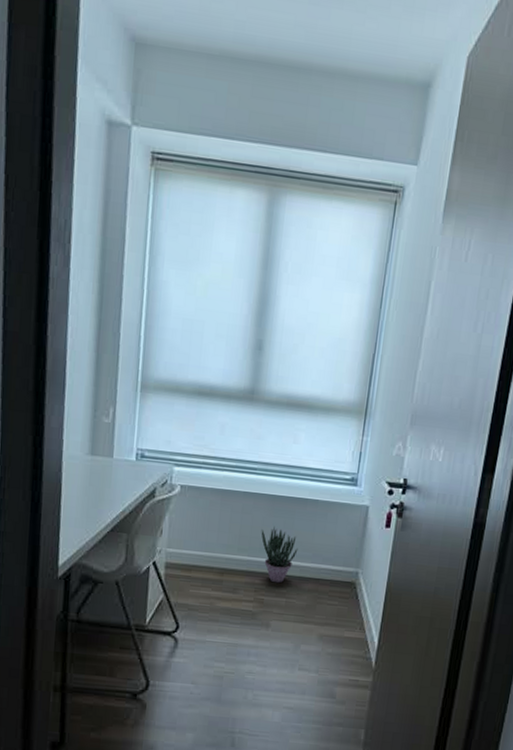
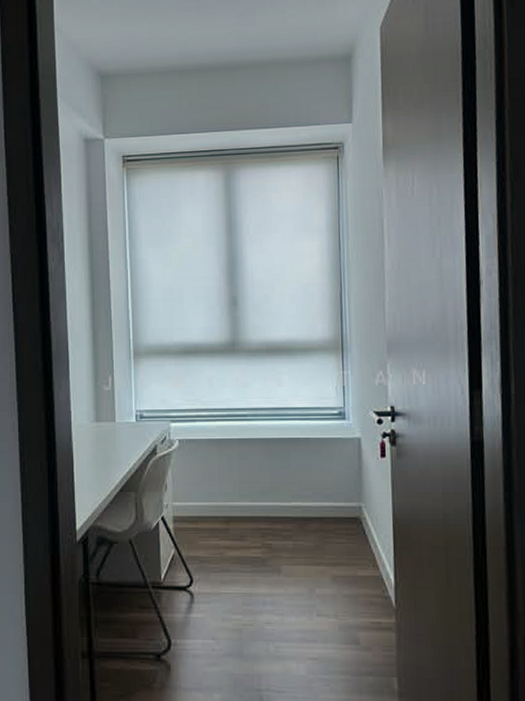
potted plant: present [261,525,298,584] -> none [259,468,298,526]

